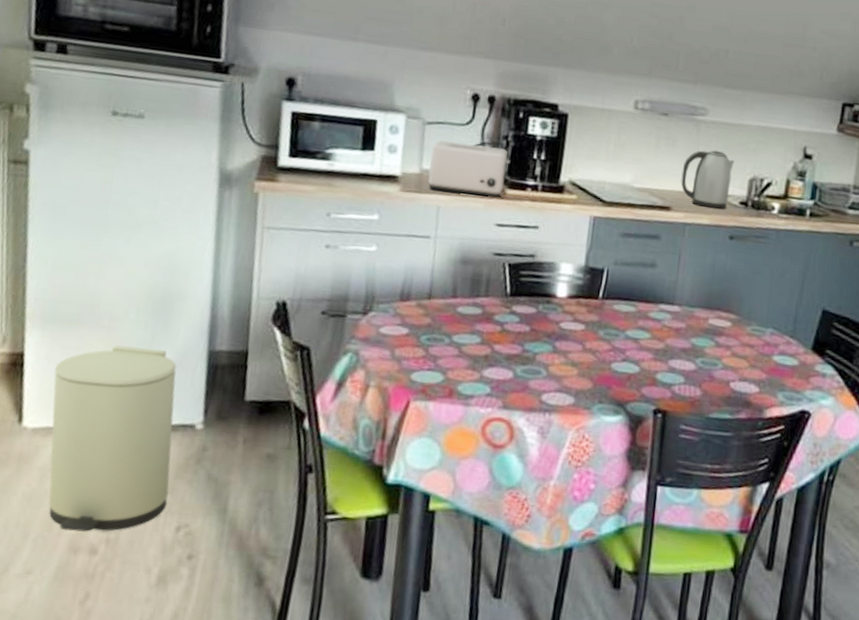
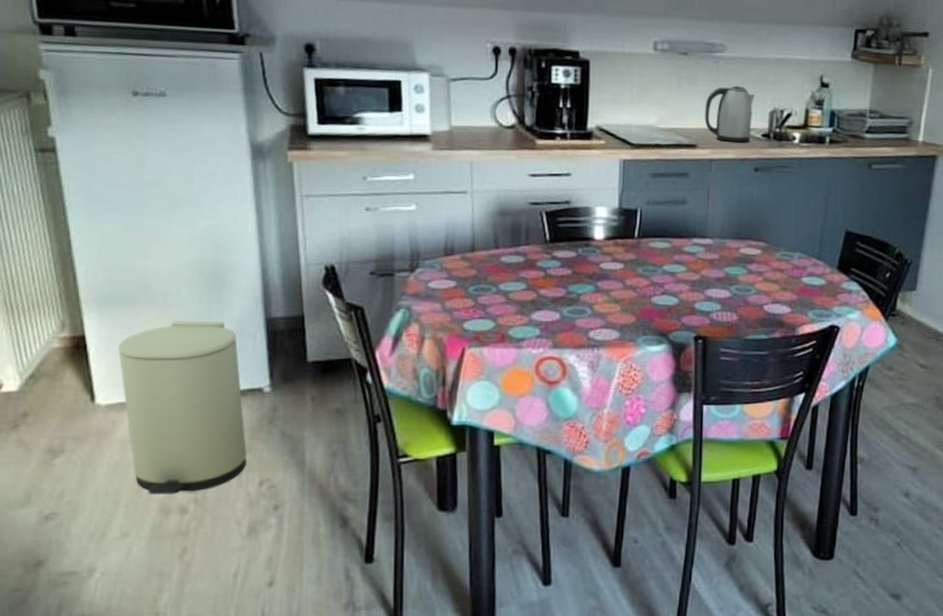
toaster: present [427,140,511,198] -> none [457,96,538,149]

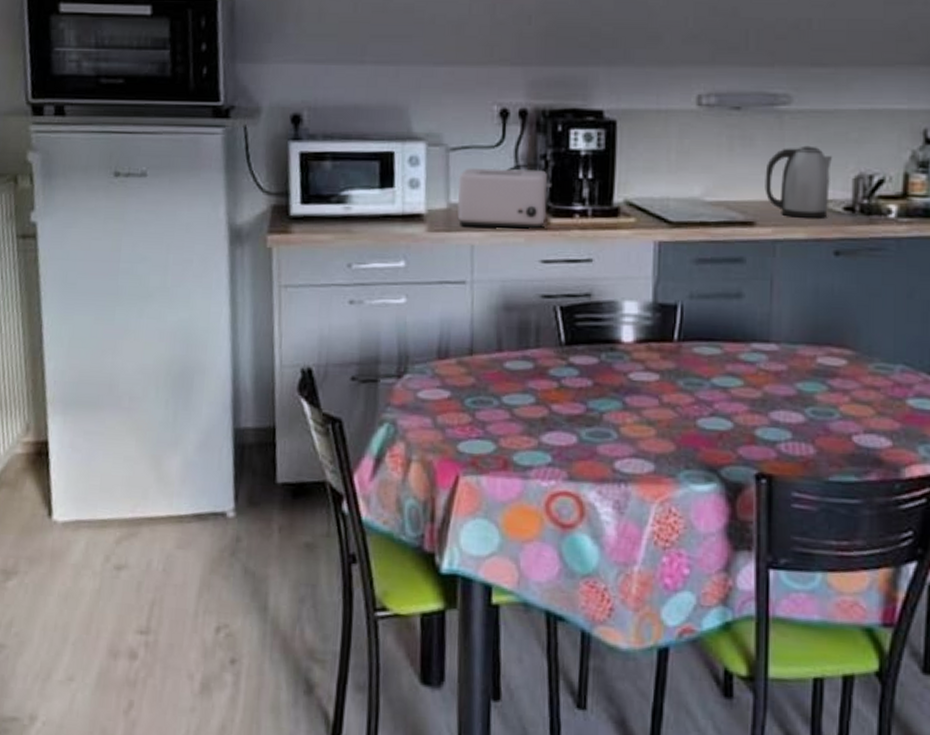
pedal bin: present [117,320,247,495] -> none [78,428,205,634]
toaster: none [457,96,538,149] -> present [457,168,552,229]

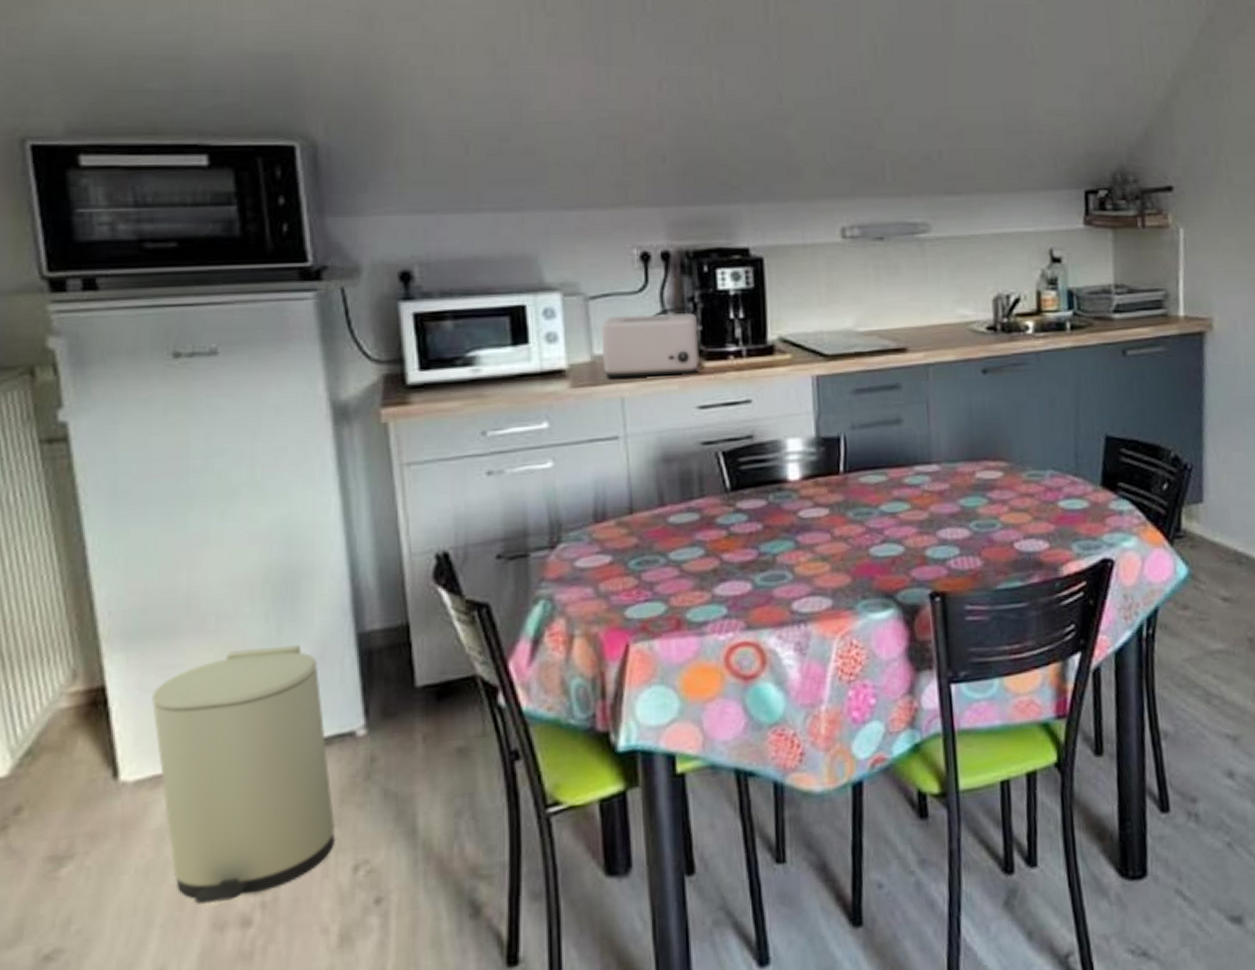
pedal bin: none [78,428,205,634] -> present [151,645,336,905]
kettle: present [765,145,833,220] -> none [912,271,973,341]

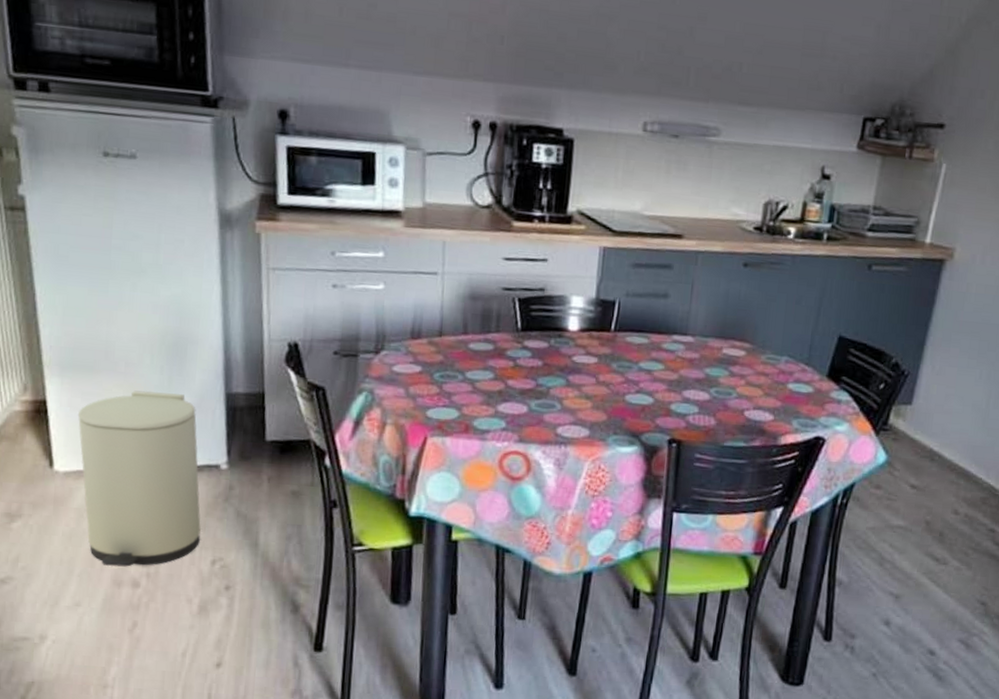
toaster: present [600,313,703,379] -> none [431,172,516,231]

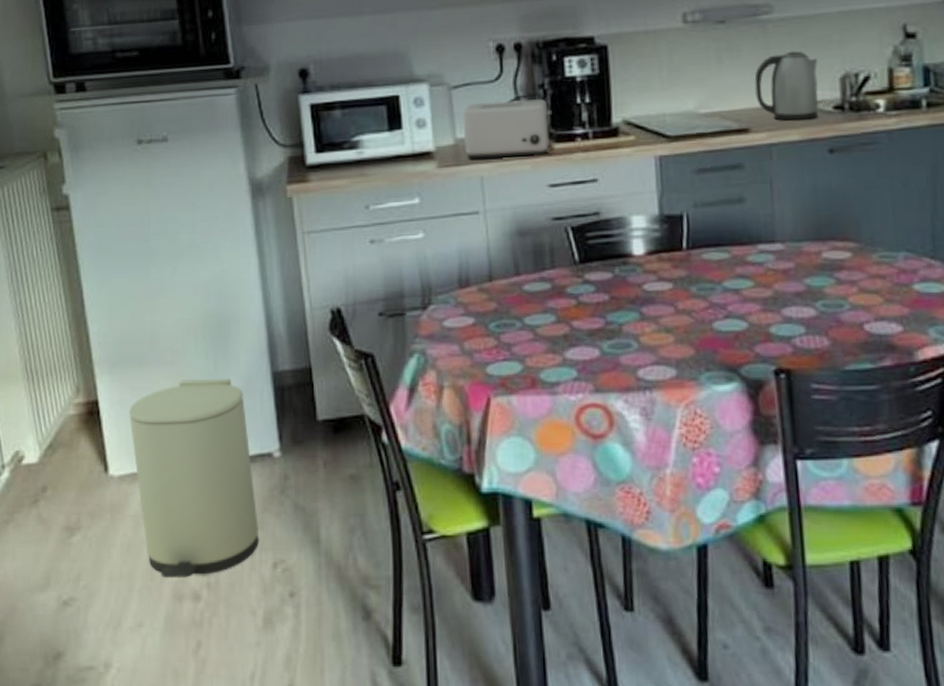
toaster: none [431,172,516,231] -> present [462,99,552,160]
kettle: none [693,173,750,236] -> present [754,51,819,121]

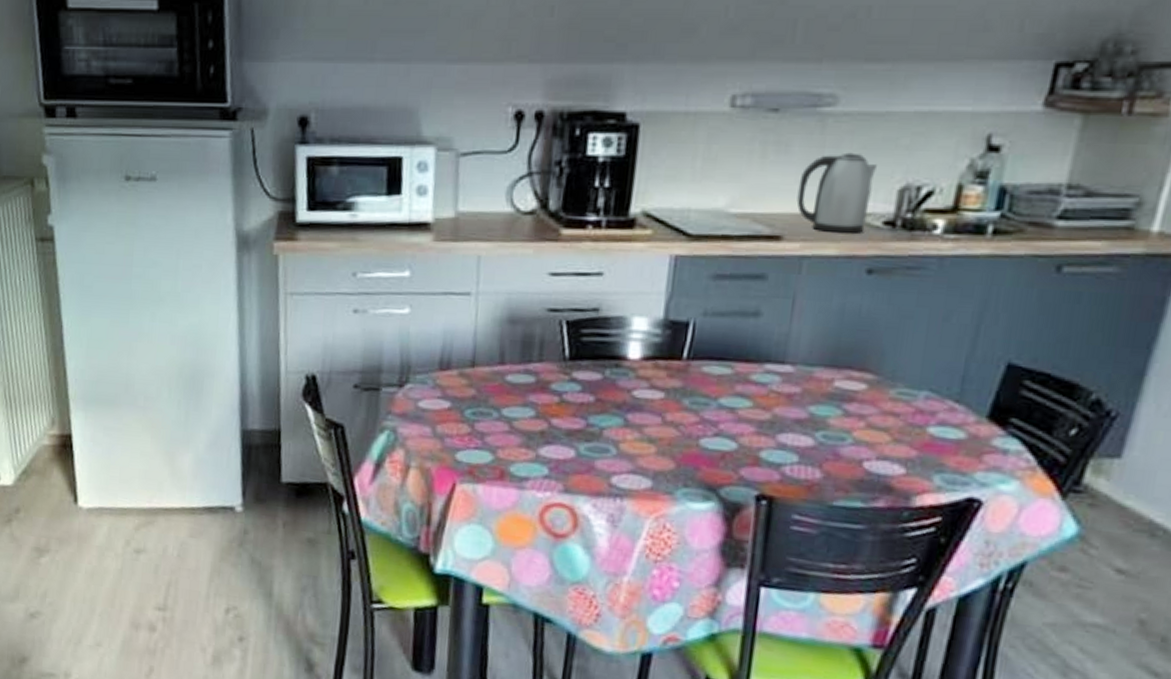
pedal bin: present [128,378,260,579] -> none [99,426,215,610]
toaster: present [462,99,552,160] -> none [465,175,566,240]

